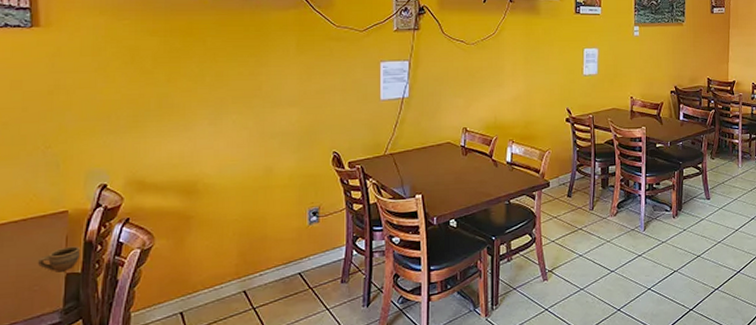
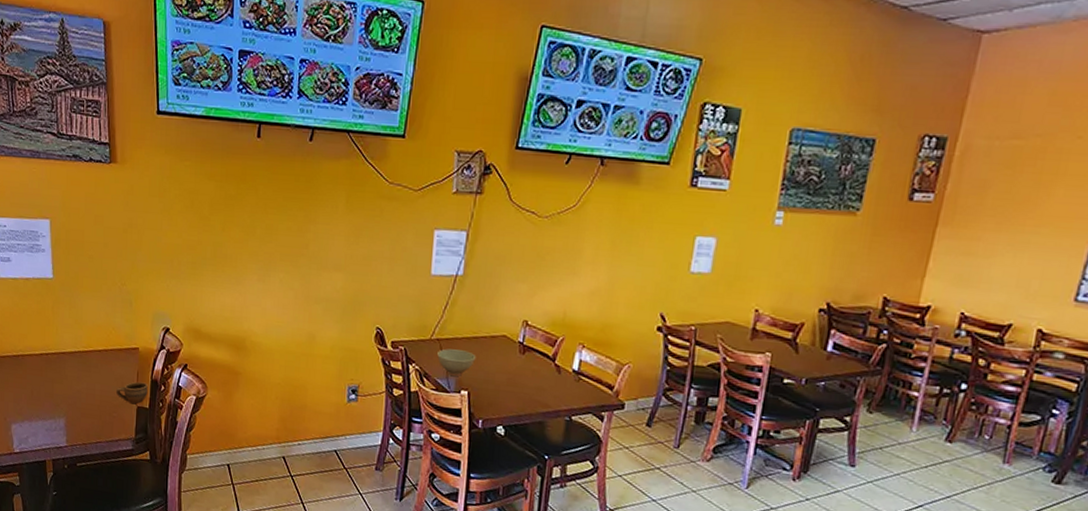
bowl: none [391,160,426,183] -> present [436,348,477,376]

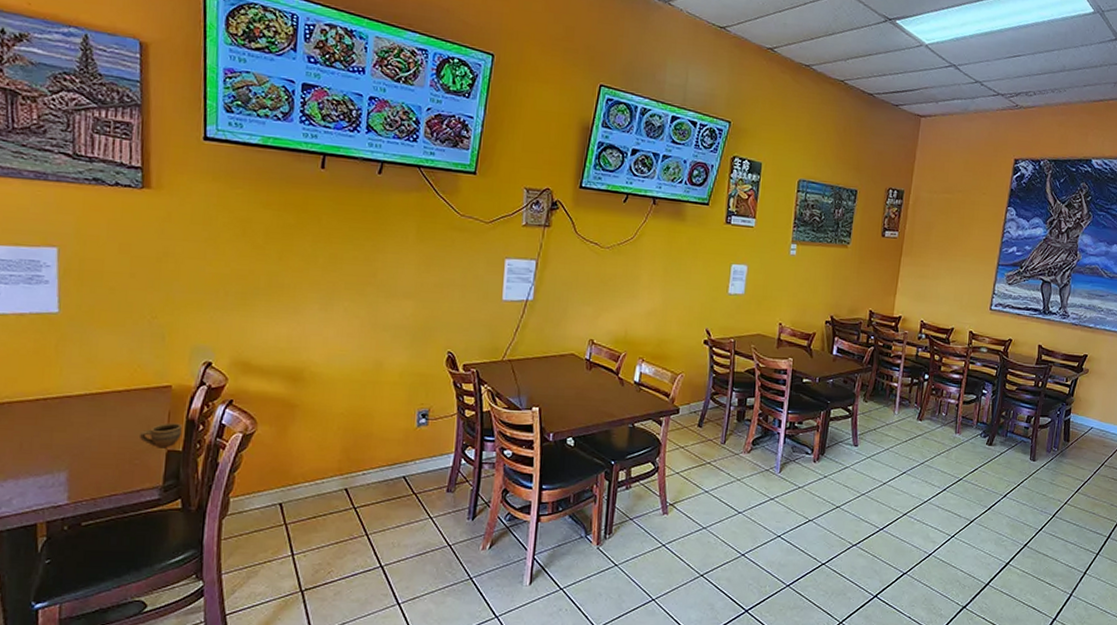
bowl: present [436,348,477,376] -> none [508,369,547,394]

